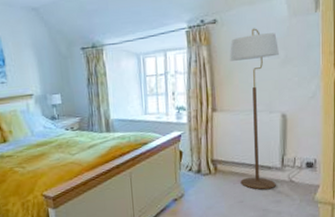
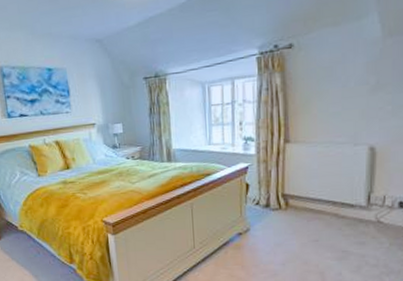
floor lamp: present [230,28,279,190] -> none [307,51,368,229]

